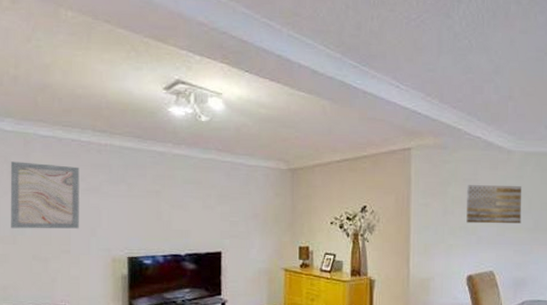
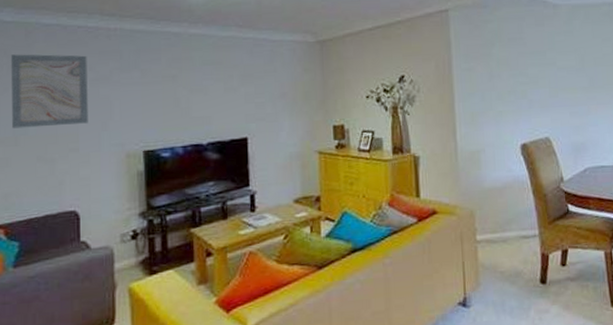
wall art: present [466,185,522,224] -> none [511,42,575,87]

